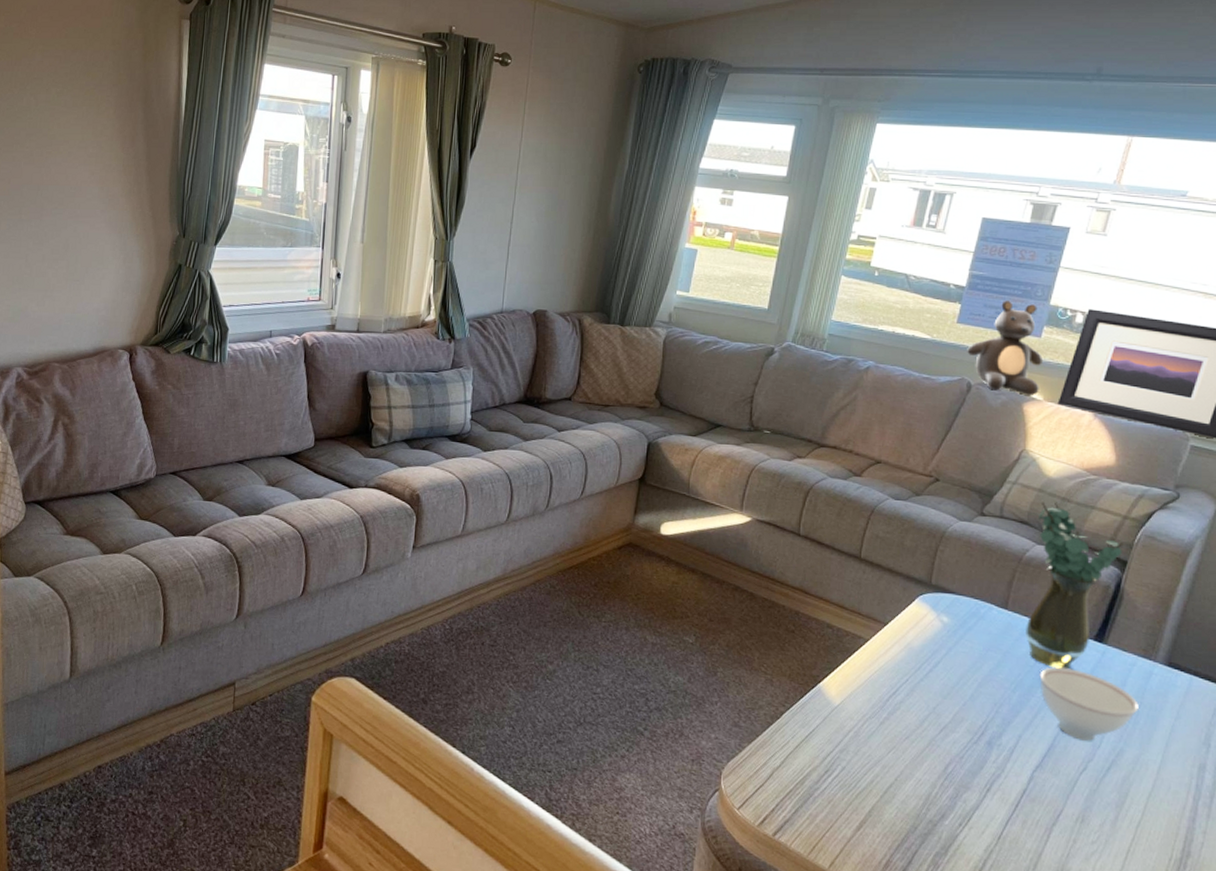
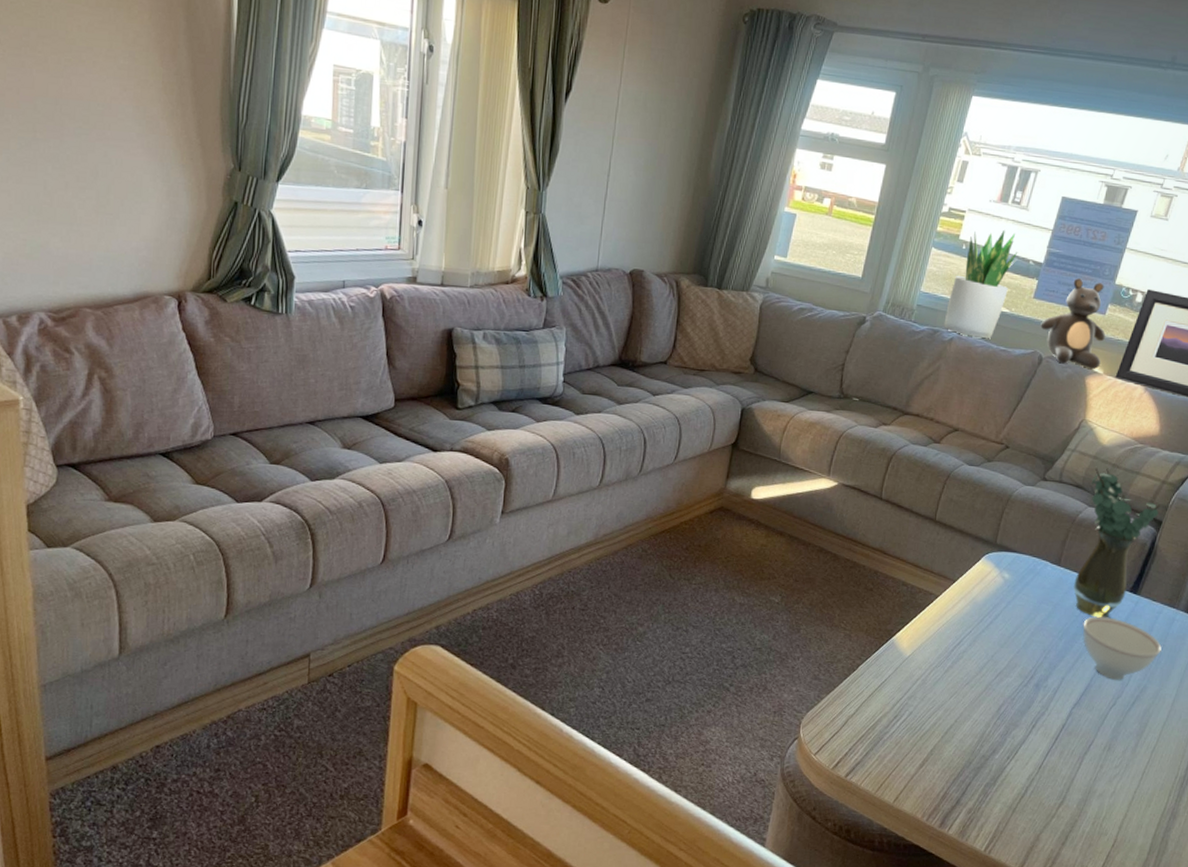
planter: none [858,255,937,367] -> present [944,230,1018,339]

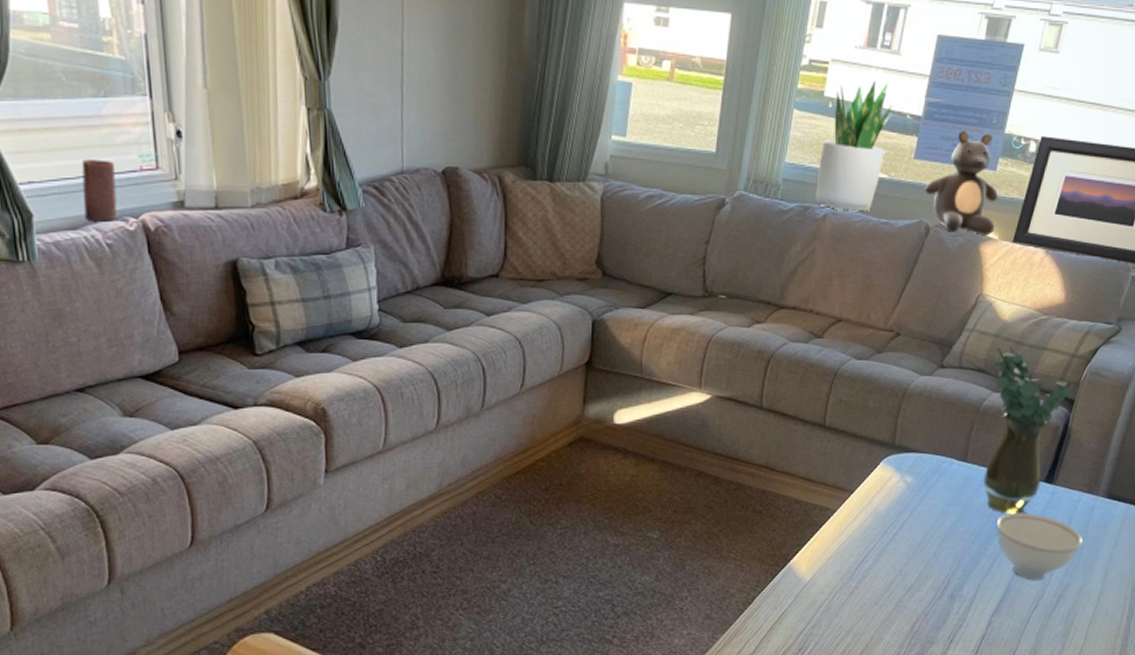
candle: none [335,237,365,288] -> present [81,159,117,222]

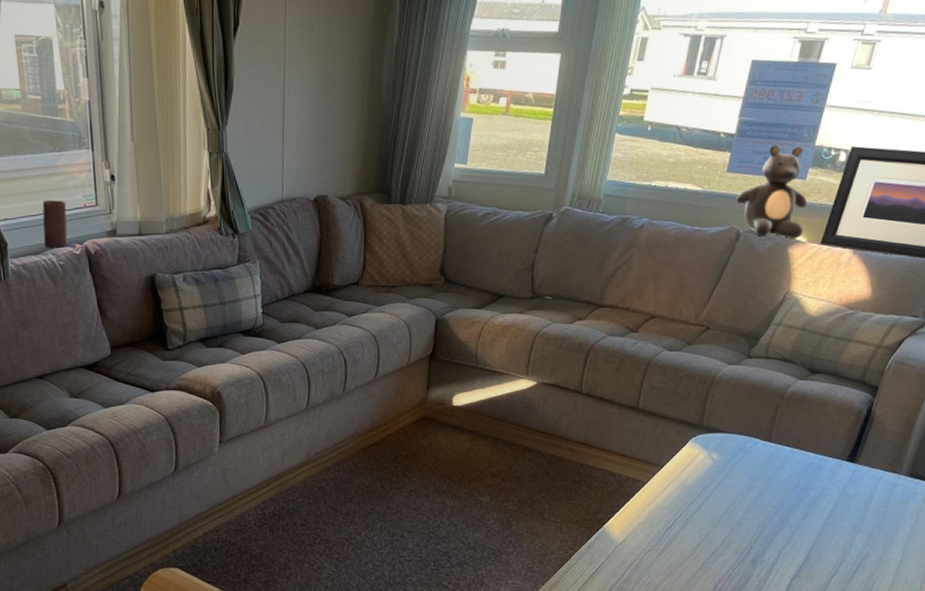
planter: present [815,81,893,212] -> none [633,105,708,221]
vase: present [984,346,1071,515] -> none [787,338,876,490]
bowl: present [996,512,1083,580] -> none [798,488,884,549]

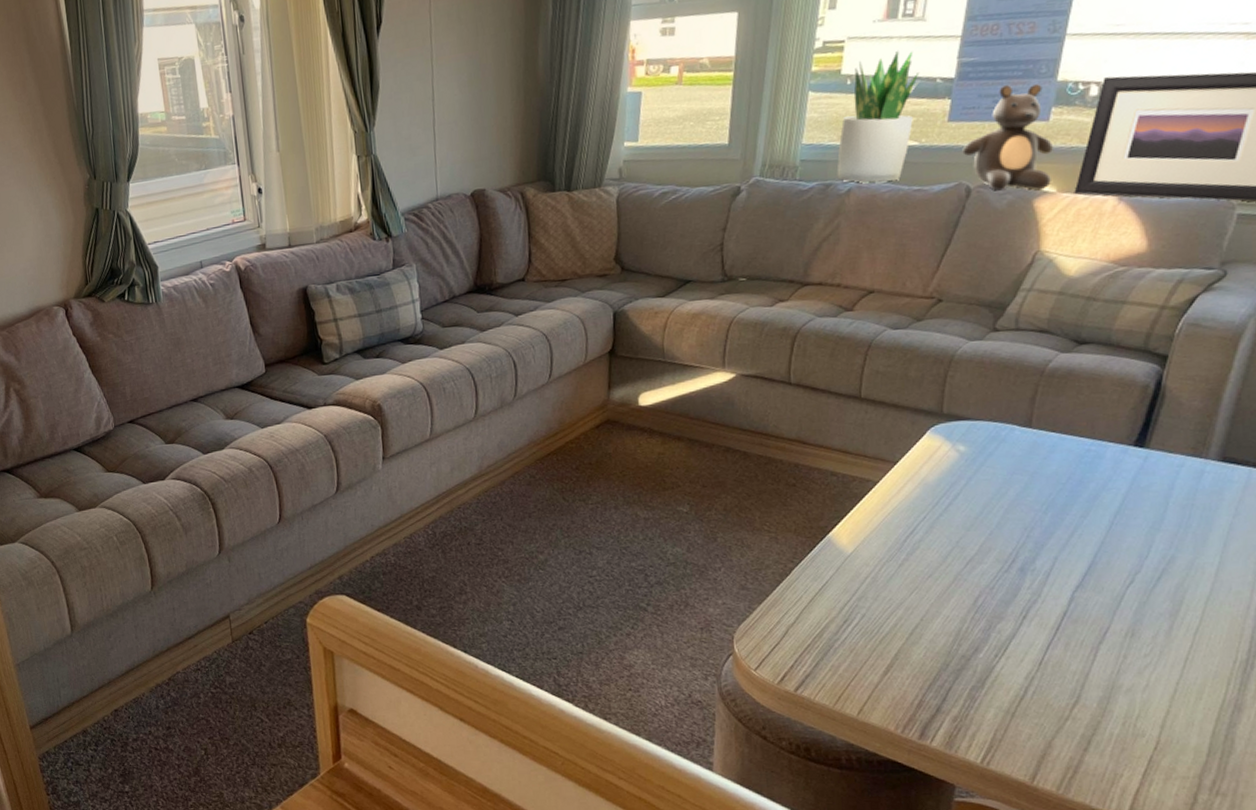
candle: present [42,200,68,248] -> none [190,218,217,267]
planter: none [633,105,708,221] -> present [836,51,920,183]

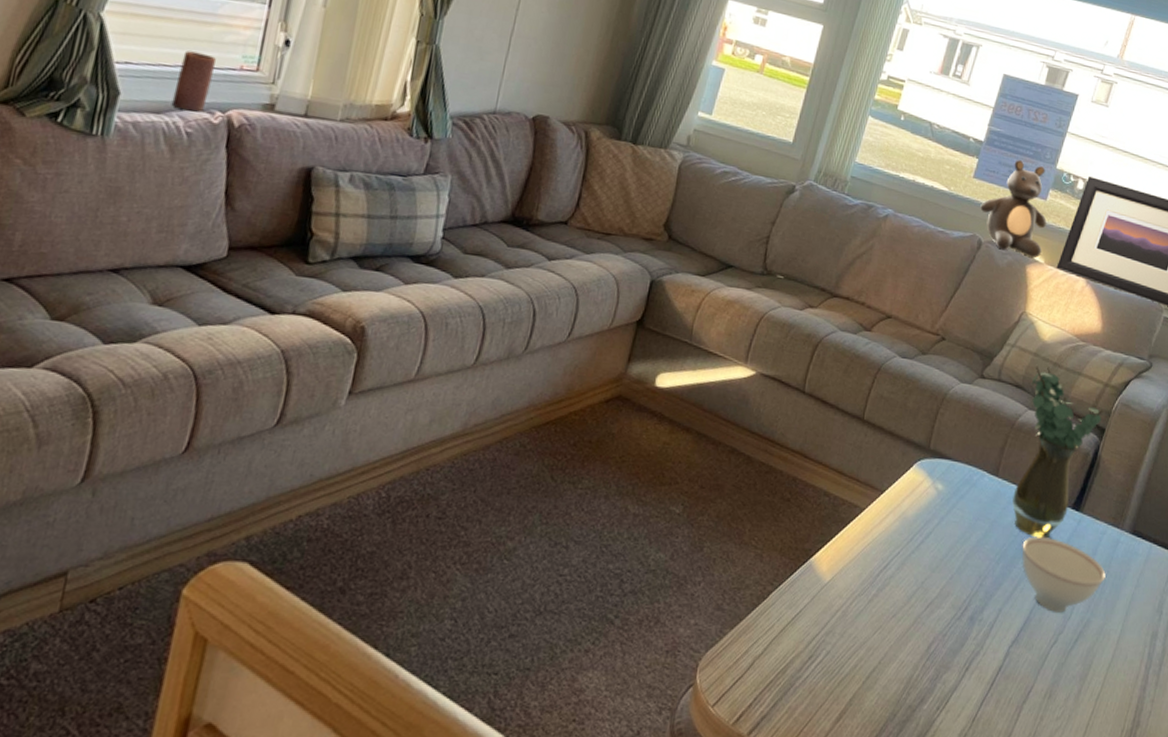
candle: none [190,218,217,267] -> present [171,50,216,112]
planter: present [836,51,920,183] -> none [879,103,958,219]
vase: none [1054,303,1163,482] -> present [1012,365,1103,539]
bowl: none [1073,479,1190,553] -> present [1022,536,1106,613]

